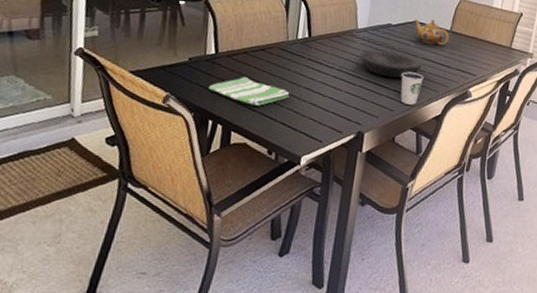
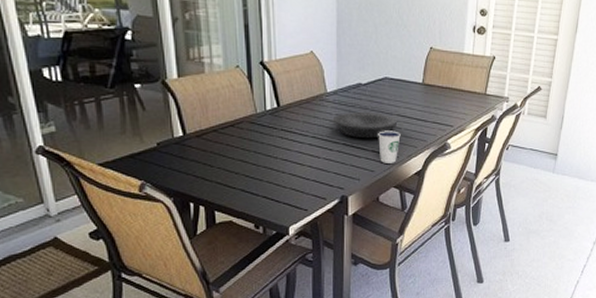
dish towel: present [208,77,290,106] -> none [183,156,268,183]
teapot: present [414,19,450,46] -> none [384,74,423,100]

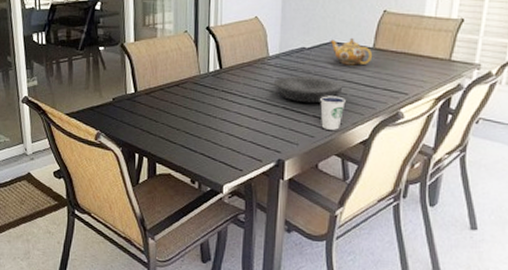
teapot: none [384,74,423,100] -> present [330,38,373,66]

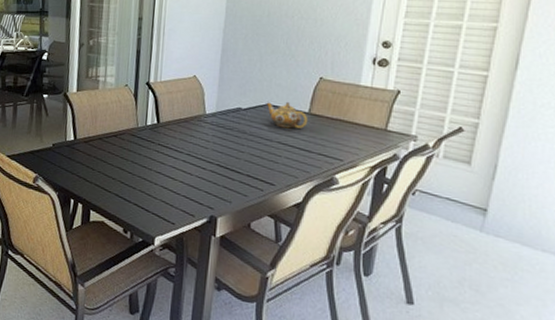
plate: present [273,75,343,104] -> none [208,134,278,164]
dixie cup: present [320,96,346,130] -> none [254,156,280,191]

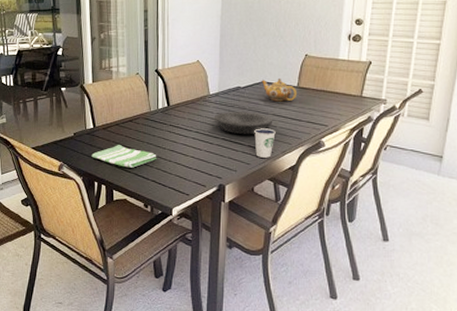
dish towel: none [69,161,142,188] -> present [91,145,157,168]
plate: none [208,134,278,164] -> present [213,111,273,135]
dixie cup: none [254,156,280,191] -> present [254,128,276,158]

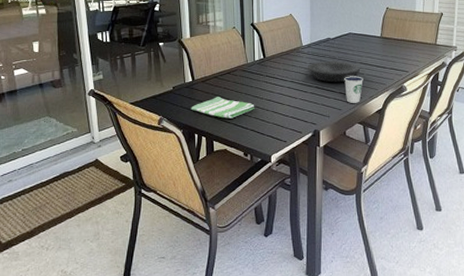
teapot: present [261,79,298,102] -> none [348,30,381,51]

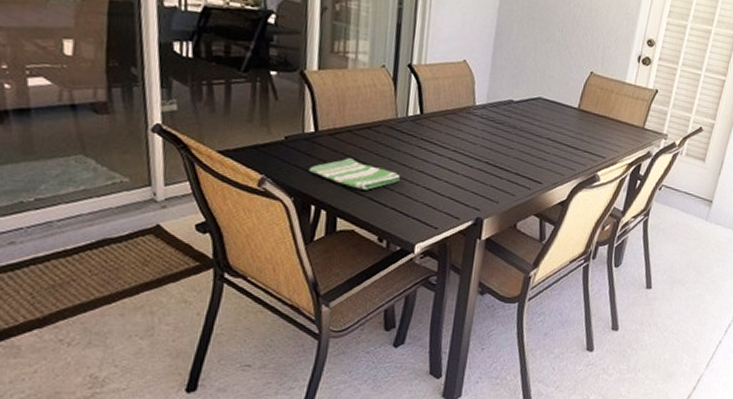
plate: present [307,60,361,83] -> none [477,129,547,161]
dixie cup: present [344,76,363,103] -> none [523,153,548,190]

